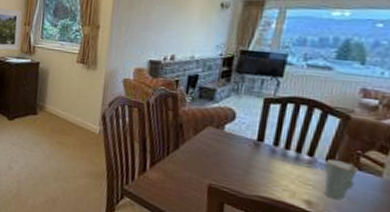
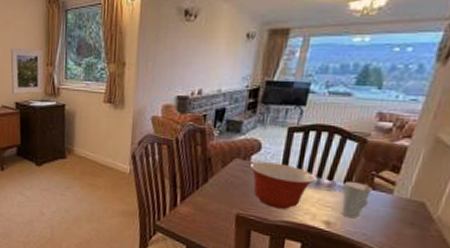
mixing bowl: none [223,131,296,184] -> present [249,161,317,209]

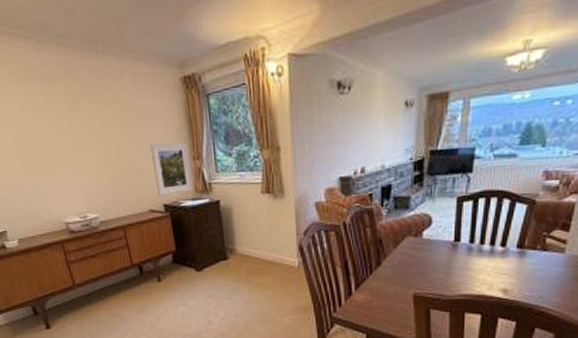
mixing bowl: present [249,161,317,209] -> none [422,235,490,283]
cup: present [341,181,373,219] -> none [517,245,545,283]

